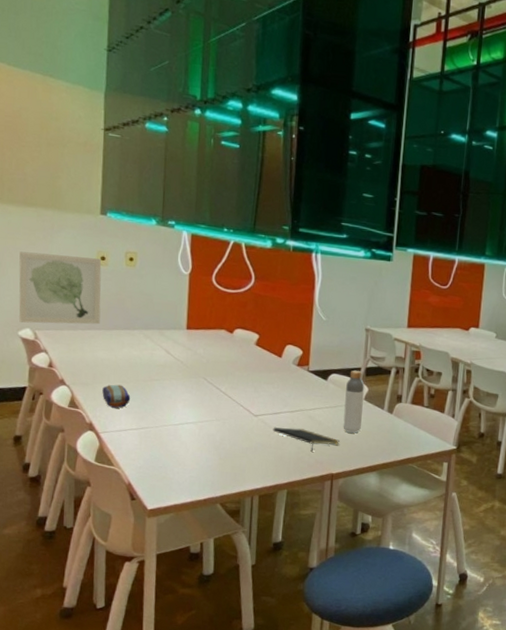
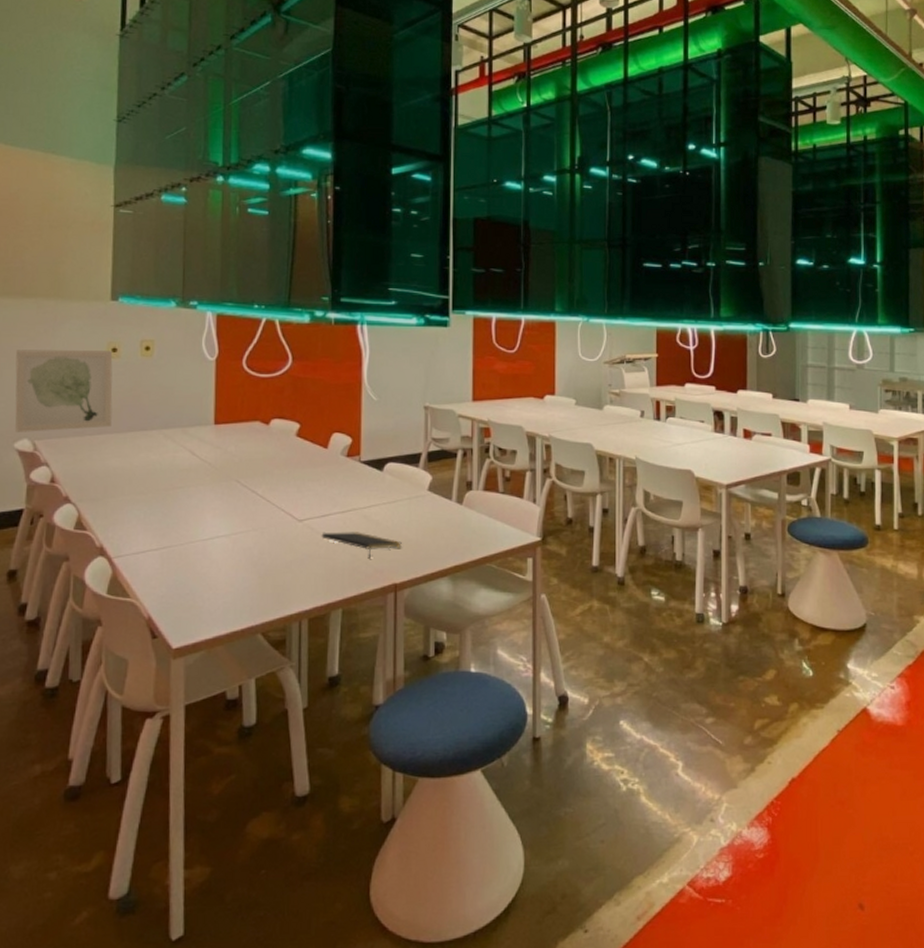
pencil case: present [102,384,131,408] -> none [115,497,150,526]
bottle: present [343,370,365,433] -> none [405,456,428,532]

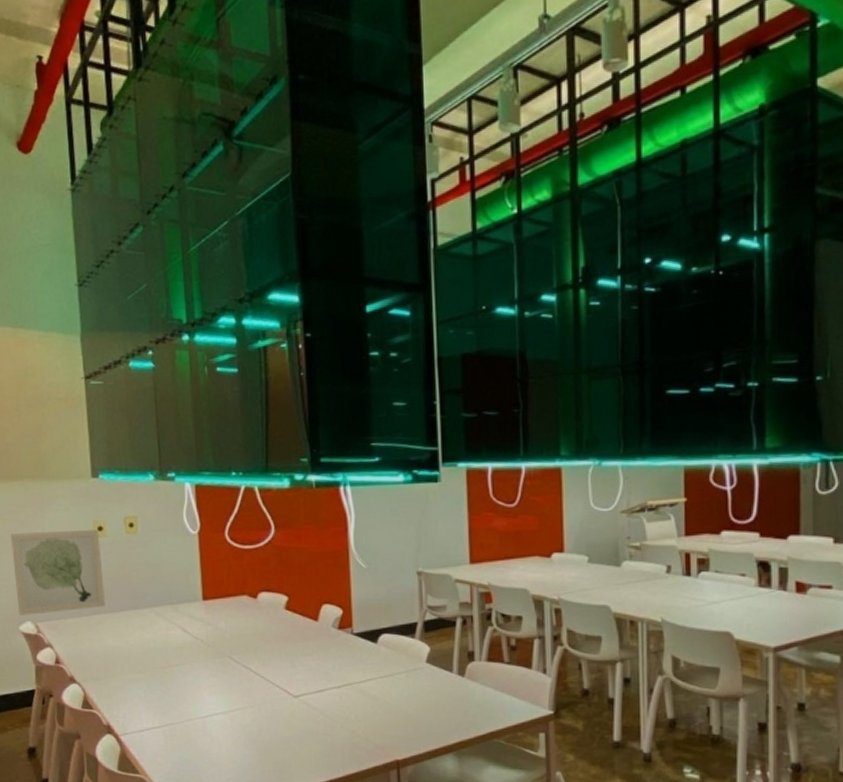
notepad: present [321,532,402,557] -> none [318,707,402,733]

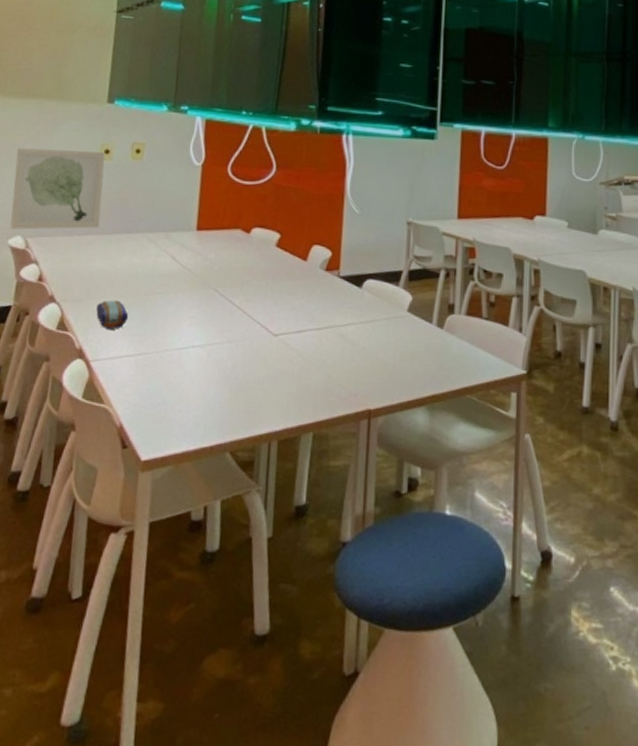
pencil case: none [116,676,149,704] -> present [96,300,129,330]

